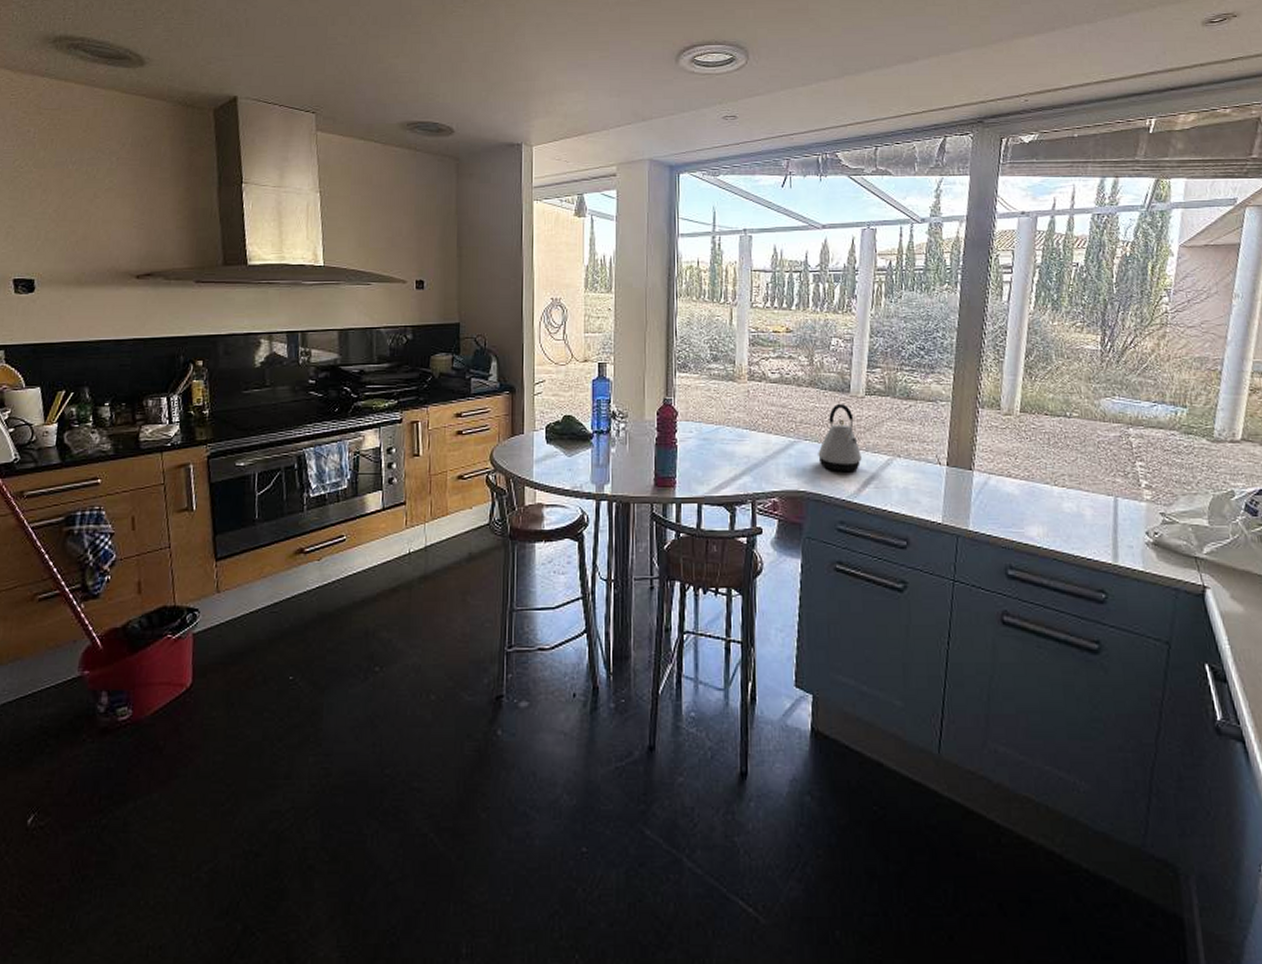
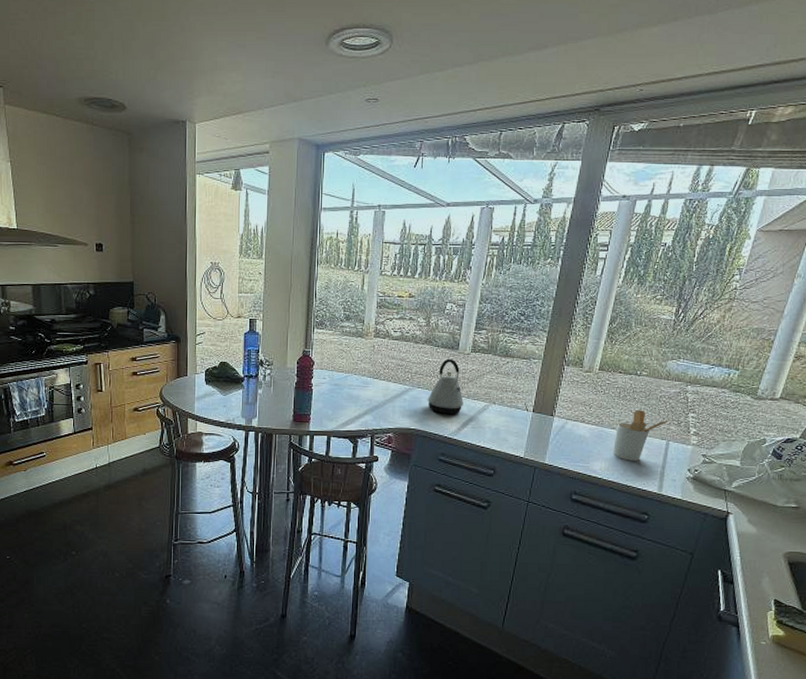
utensil holder: none [1050,459,1115,524] -> present [613,410,670,461]

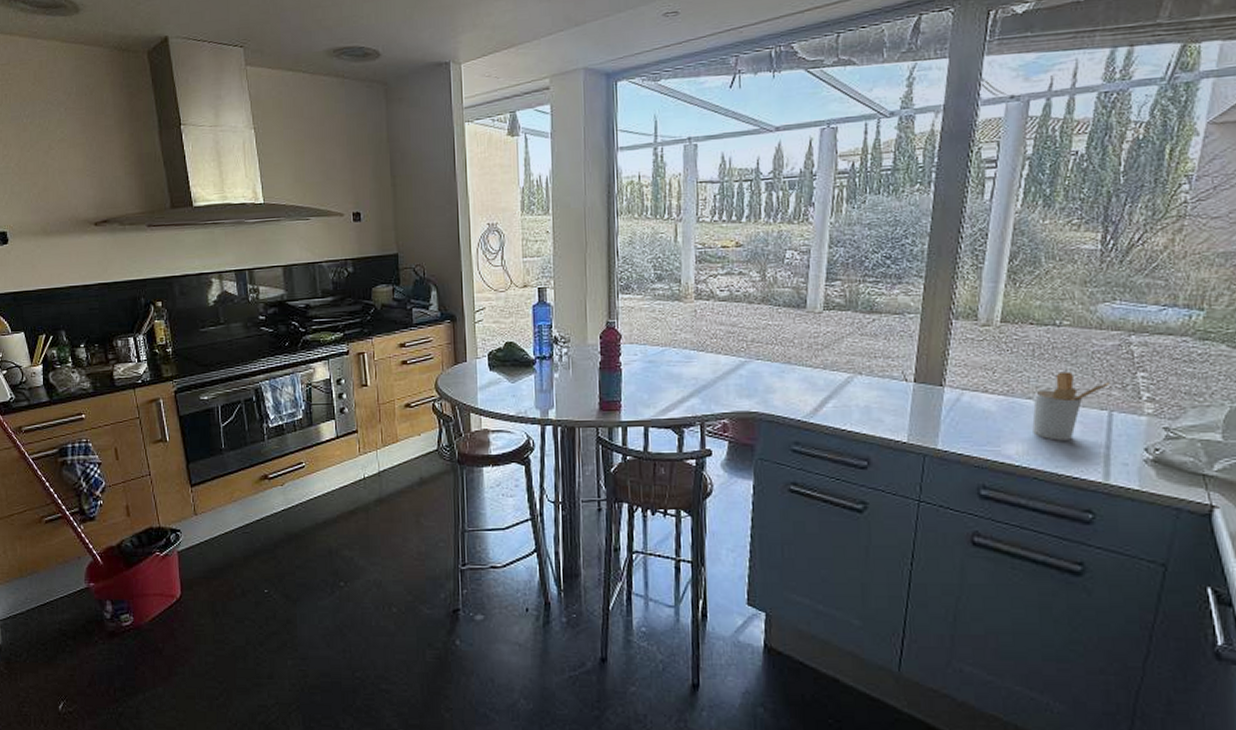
kettle: present [428,358,464,414] -> none [771,319,819,391]

